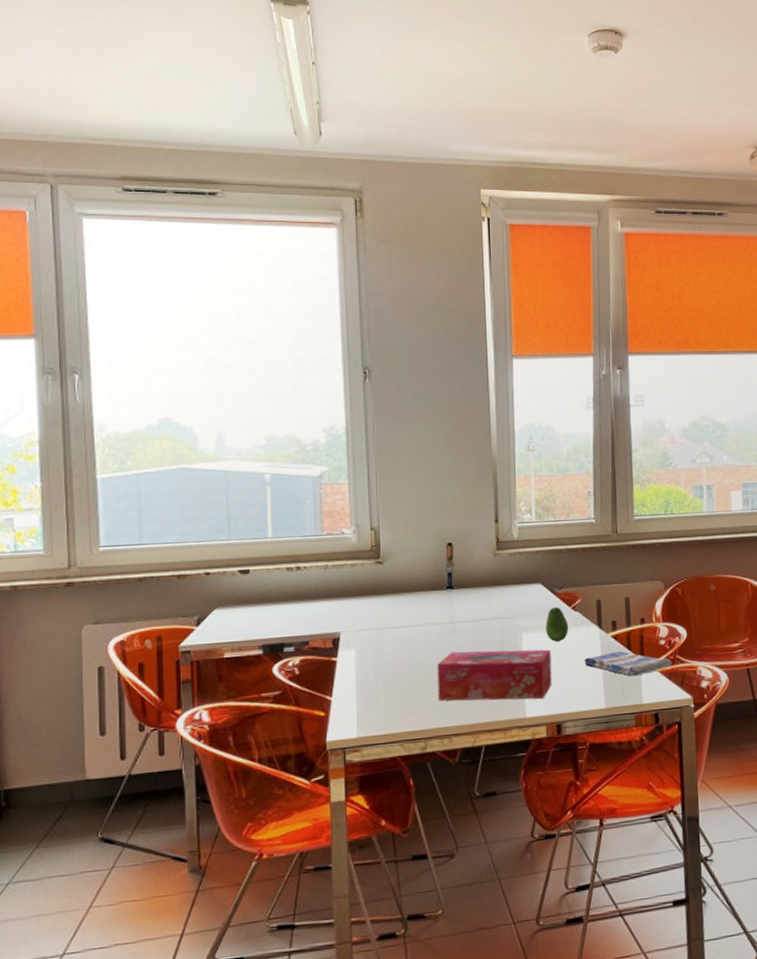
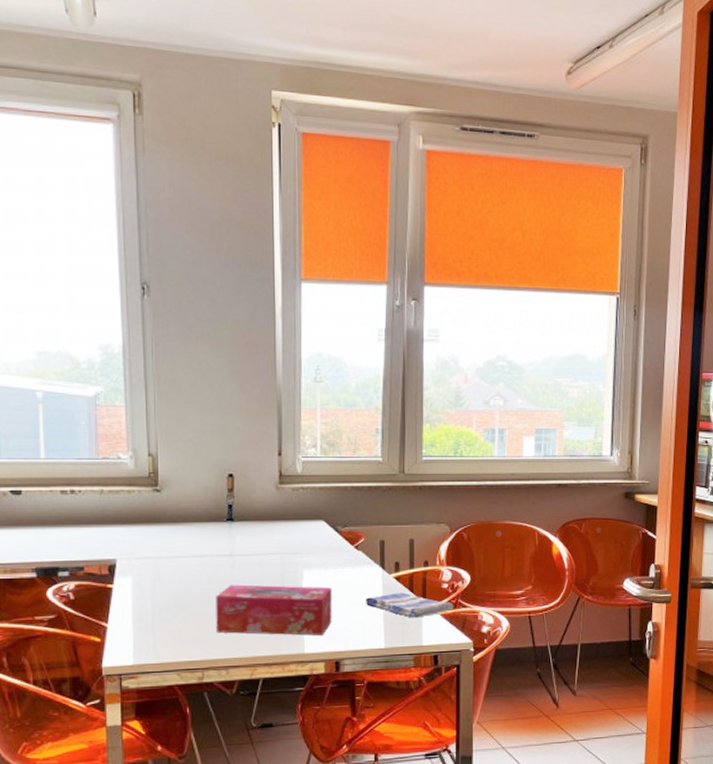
fruit: present [545,606,569,642] -> none [327,544,351,580]

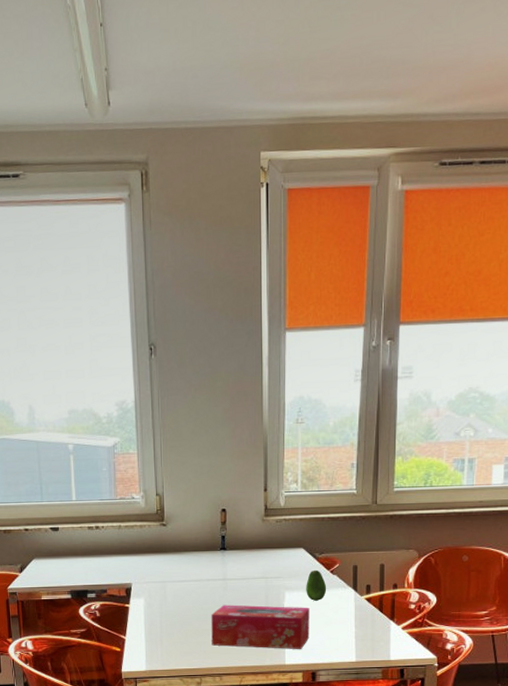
fruit: none [327,544,351,580] -> present [306,569,327,601]
dish towel: present [366,592,454,618] -> none [340,612,420,635]

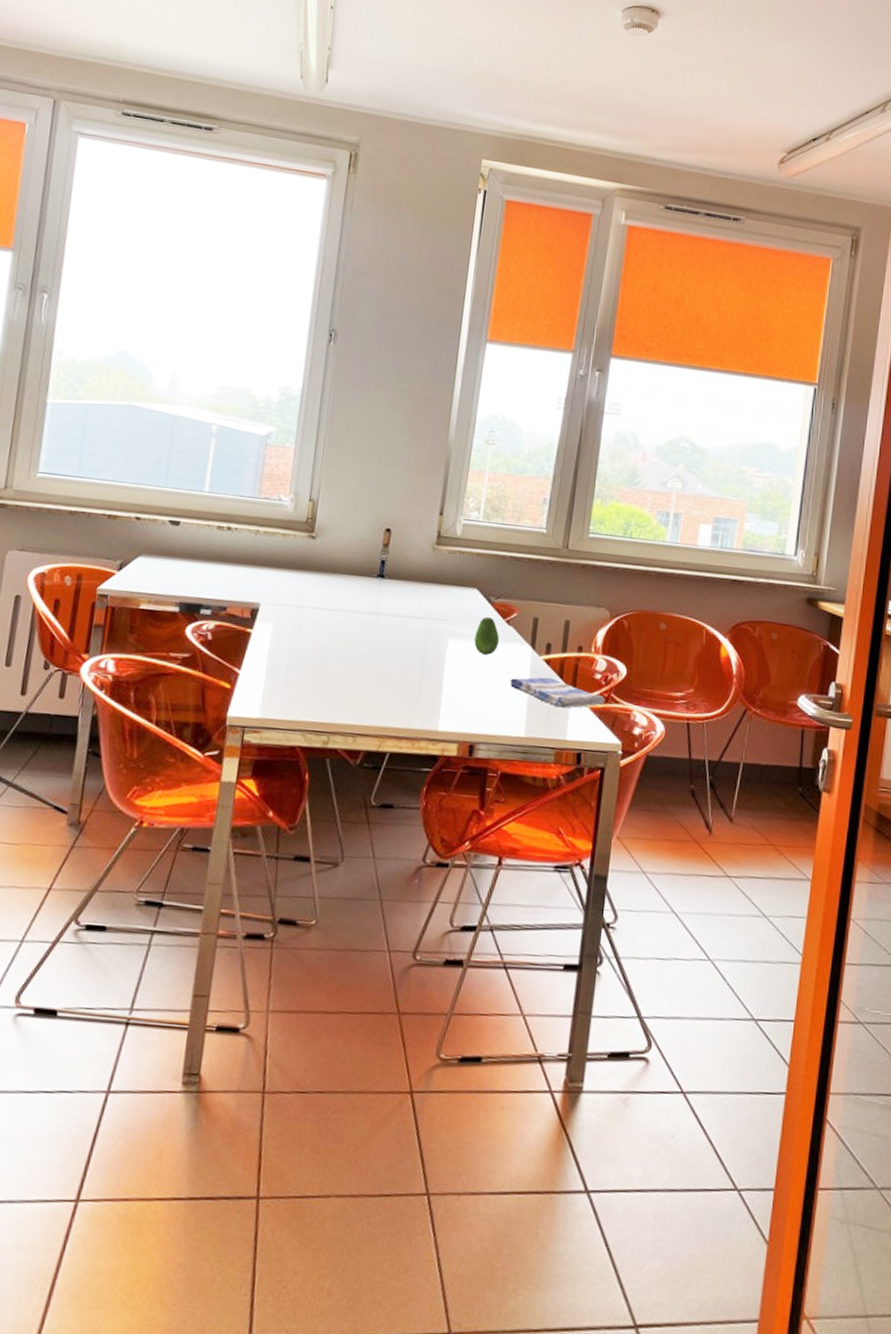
tissue box: present [211,605,310,649] -> none [349,645,476,713]
dish towel: none [340,612,420,635] -> present [510,677,606,708]

